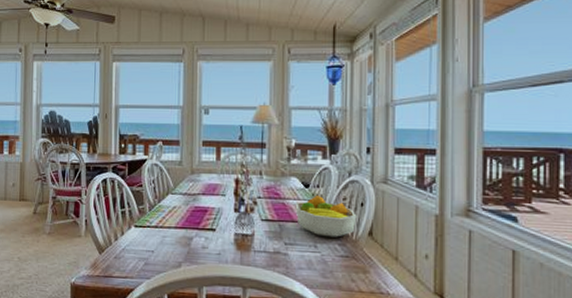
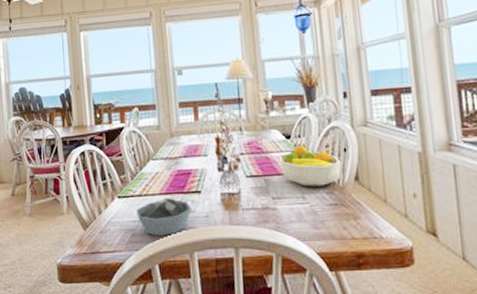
bowl: none [151,231,204,268] -> present [136,197,191,236]

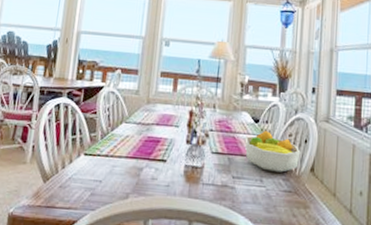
bowl: present [136,197,191,236] -> none [99,161,154,200]

